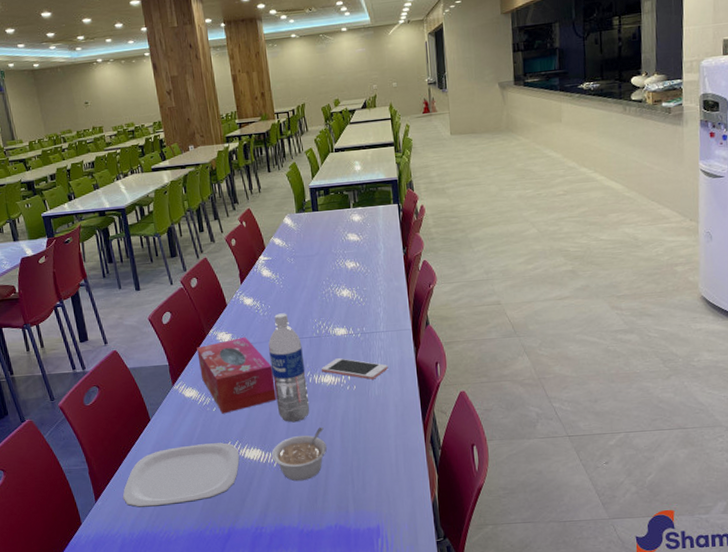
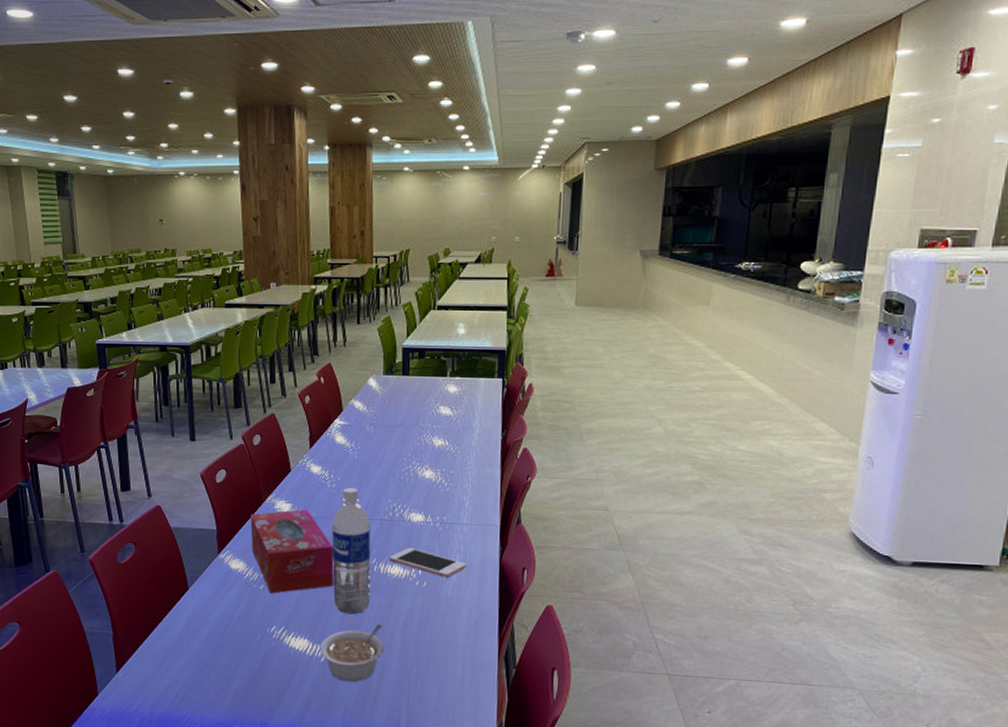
plate: present [122,443,239,508] -> none [147,624,283,689]

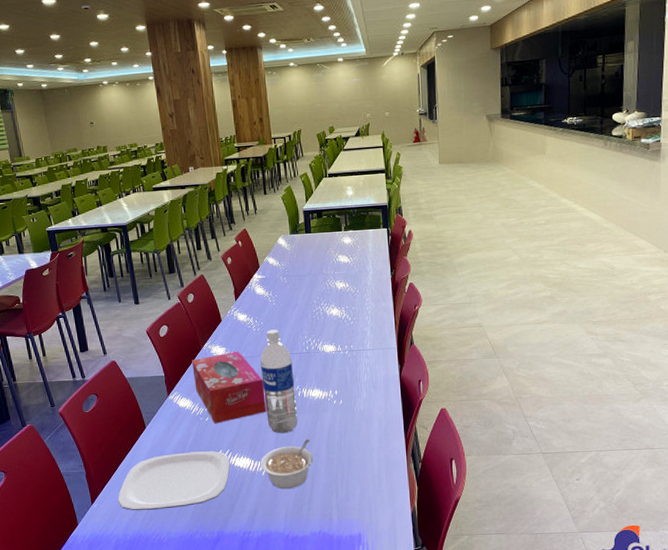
plate: none [147,624,283,689] -> present [117,451,230,510]
cell phone: present [390,548,467,578] -> none [310,374,374,395]

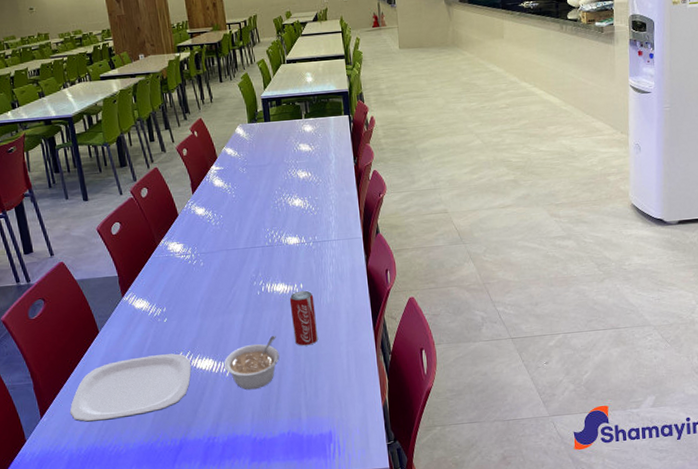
tissue box: present [192,350,266,424] -> none [147,246,229,325]
water bottle: present [260,329,298,434] -> none [221,222,263,332]
beverage can: none [324,397,351,450] -> present [289,290,319,346]

